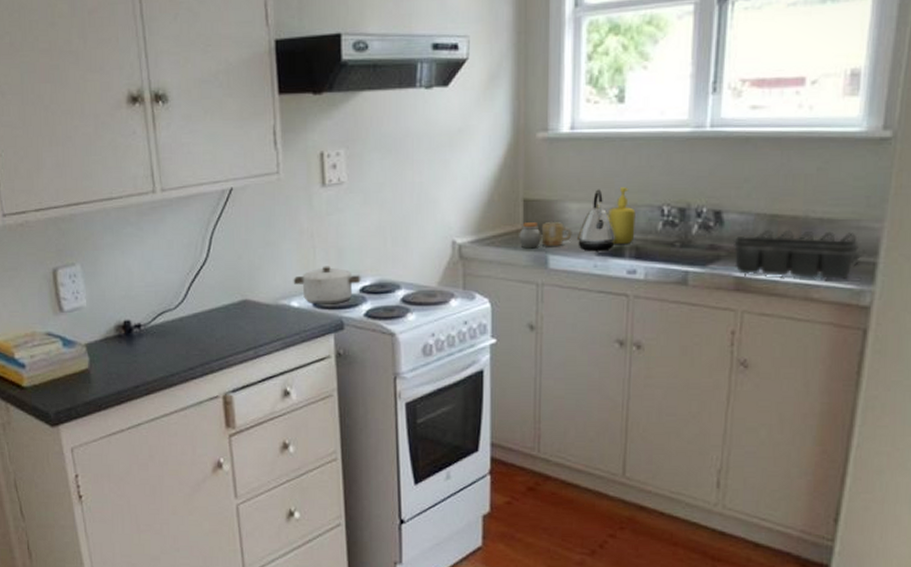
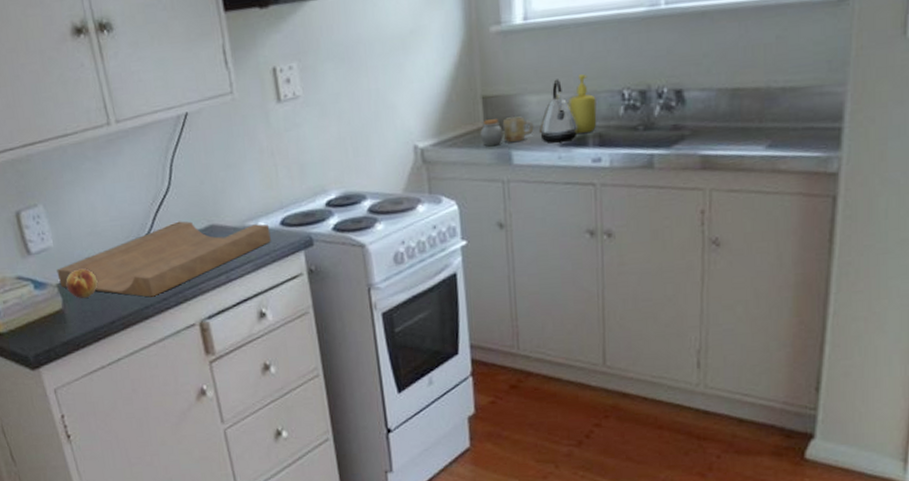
cutting board: none [87,293,302,365] -> present [57,221,271,297]
fruit: none [94,331,126,361] -> present [65,268,98,299]
cooking pot: present [293,266,361,304] -> none [257,183,326,223]
dish rack: present [733,229,865,279] -> none [696,99,829,151]

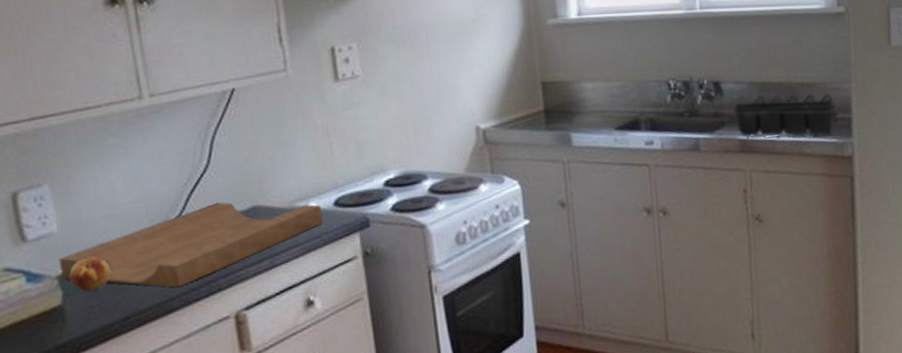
jar: present [480,119,503,147] -> none [540,103,563,129]
mug: present [502,116,534,142] -> none [561,101,591,125]
kettle: present [538,79,579,143] -> none [595,68,632,127]
soap dispenser: present [568,74,597,134] -> none [621,65,648,119]
dish rack: none [696,99,829,151] -> present [732,93,840,136]

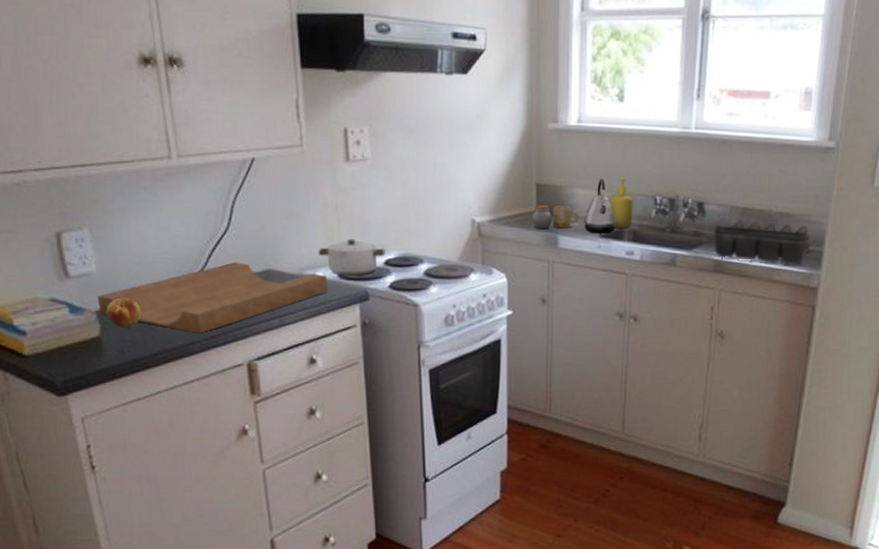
cooking pot: none [309,162,385,203] -> present [318,238,385,276]
jar: none [540,103,563,129] -> present [532,205,552,229]
mug: none [561,101,591,125] -> present [552,205,579,228]
kettle: none [595,68,632,127] -> present [583,178,617,234]
soap dispenser: none [621,65,648,119] -> present [610,177,633,229]

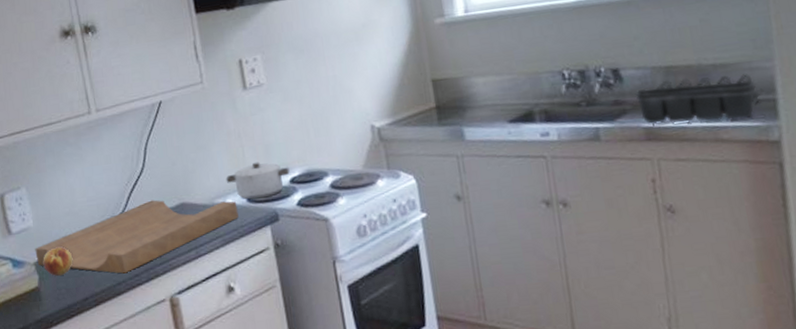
jar: present [532,205,552,229] -> none [432,99,454,125]
mug: present [552,205,579,228] -> none [452,96,483,120]
kettle: present [583,178,617,234] -> none [487,62,525,120]
soap dispenser: present [610,177,633,229] -> none [512,57,541,111]

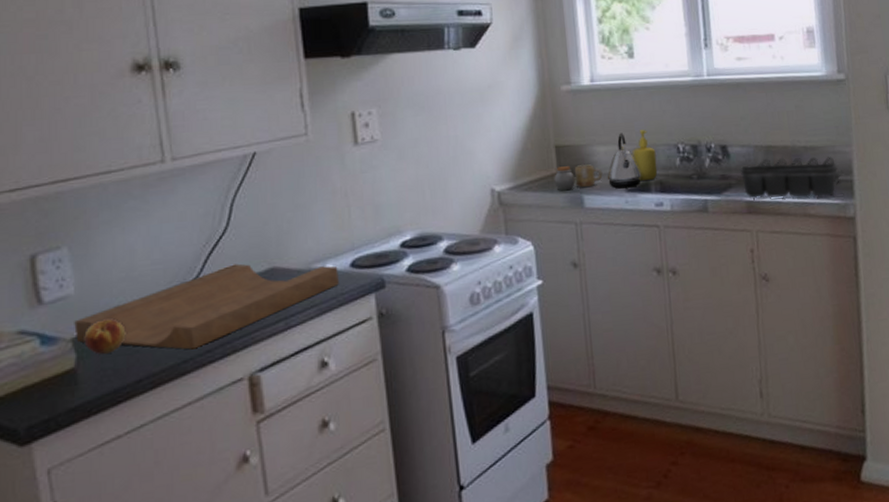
cooking pot: present [225,162,290,200] -> none [327,223,401,265]
jar: none [432,99,454,125] -> present [554,166,575,191]
mug: none [452,96,483,120] -> present [574,164,603,187]
kettle: none [487,62,525,120] -> present [607,133,642,189]
soap dispenser: none [512,57,541,111] -> present [632,130,657,181]

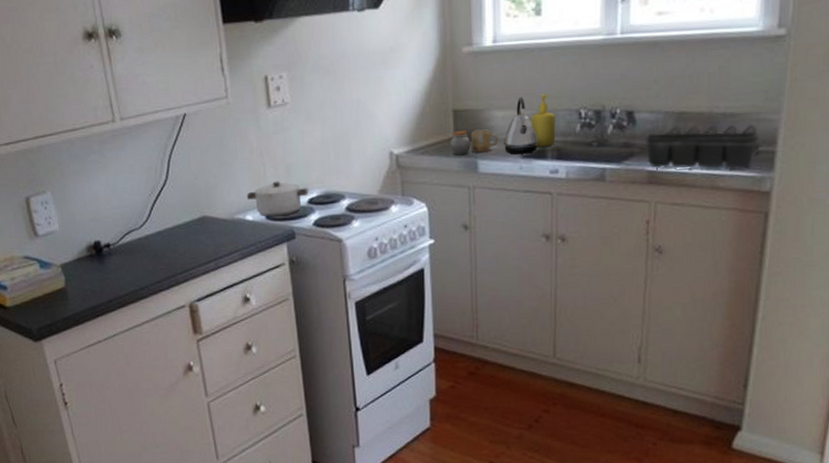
cutting board: present [74,264,339,350] -> none [61,211,257,280]
fruit: present [84,318,126,355] -> none [69,251,98,279]
cooking pot: none [327,223,401,265] -> present [246,181,309,217]

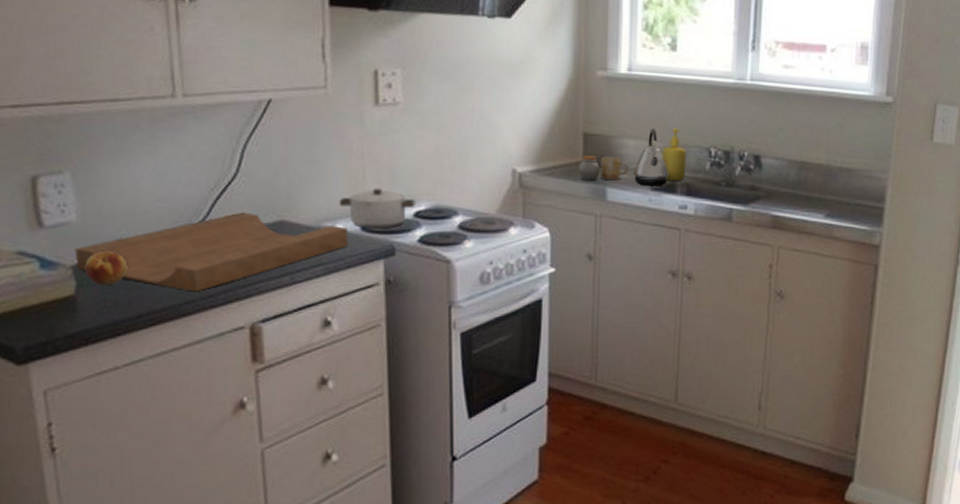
cutting board: none [61,211,257,280] -> present [75,212,348,292]
fruit: none [69,251,98,279] -> present [84,251,128,286]
dish rack: present [644,124,764,168] -> none [770,174,874,221]

